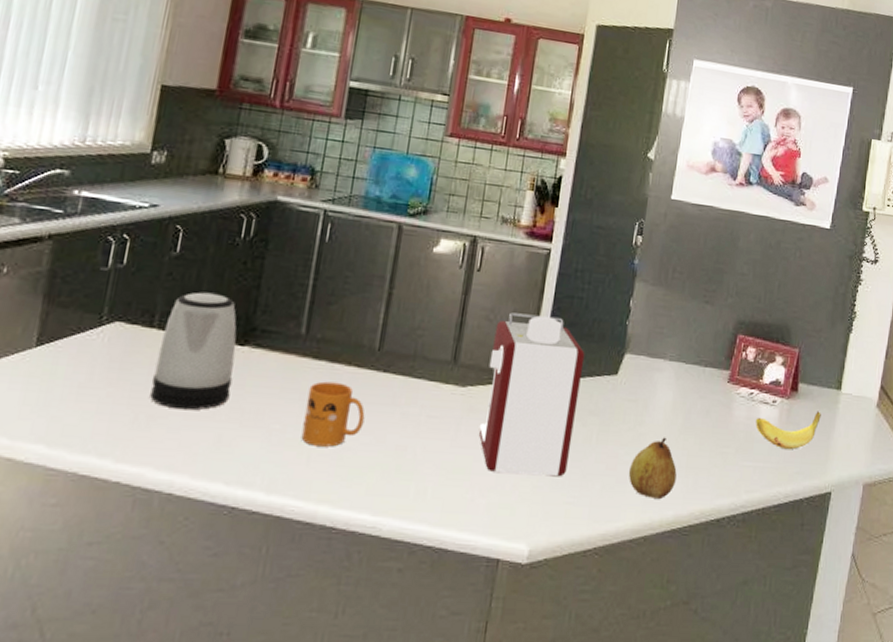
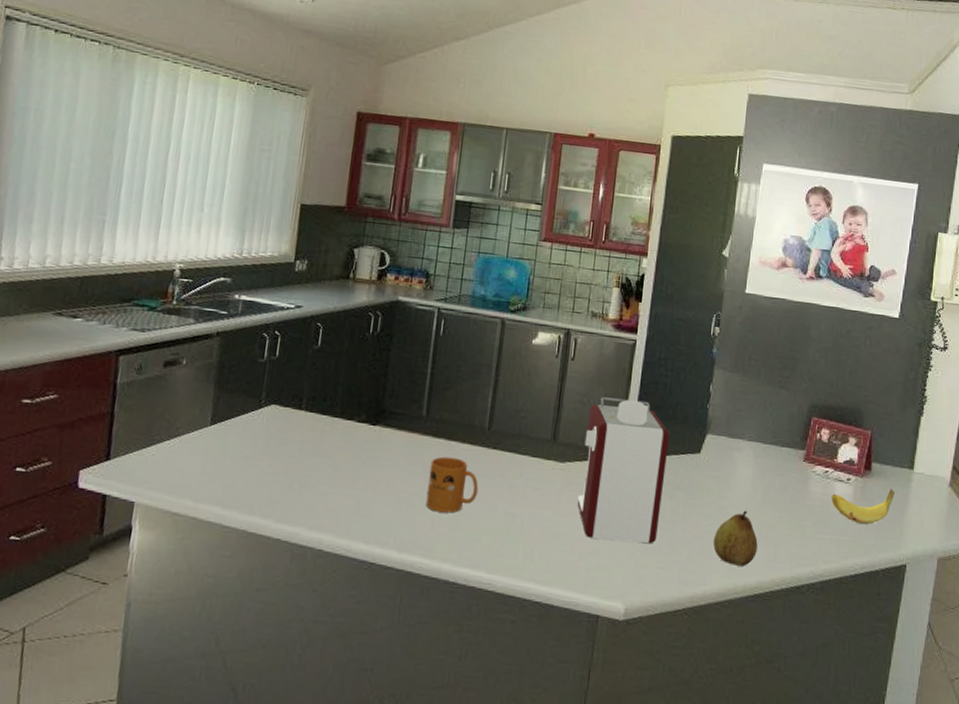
kettle: present [150,291,237,410] -> none [301,379,370,480]

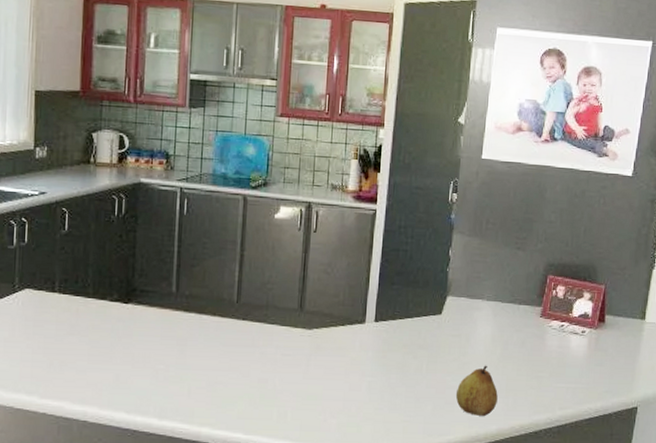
mug: present [425,456,479,513] -> none [181,329,231,382]
coffee maker: present [577,397,670,543] -> none [326,266,412,399]
banana: present [831,489,895,524] -> none [567,339,627,373]

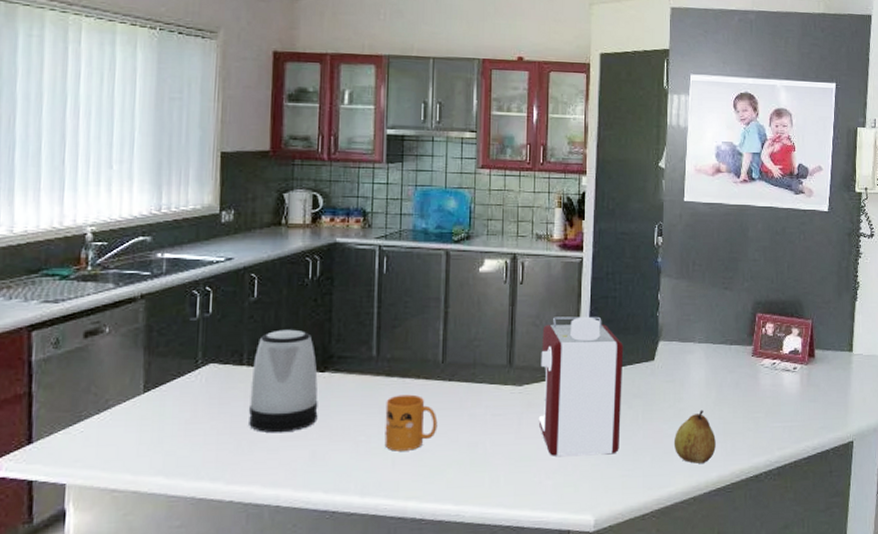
kettle: none [60,261,122,356] -> present [249,329,318,433]
mug: none [181,329,231,382] -> present [384,394,438,451]
coffee maker: none [326,266,412,399] -> present [538,316,624,456]

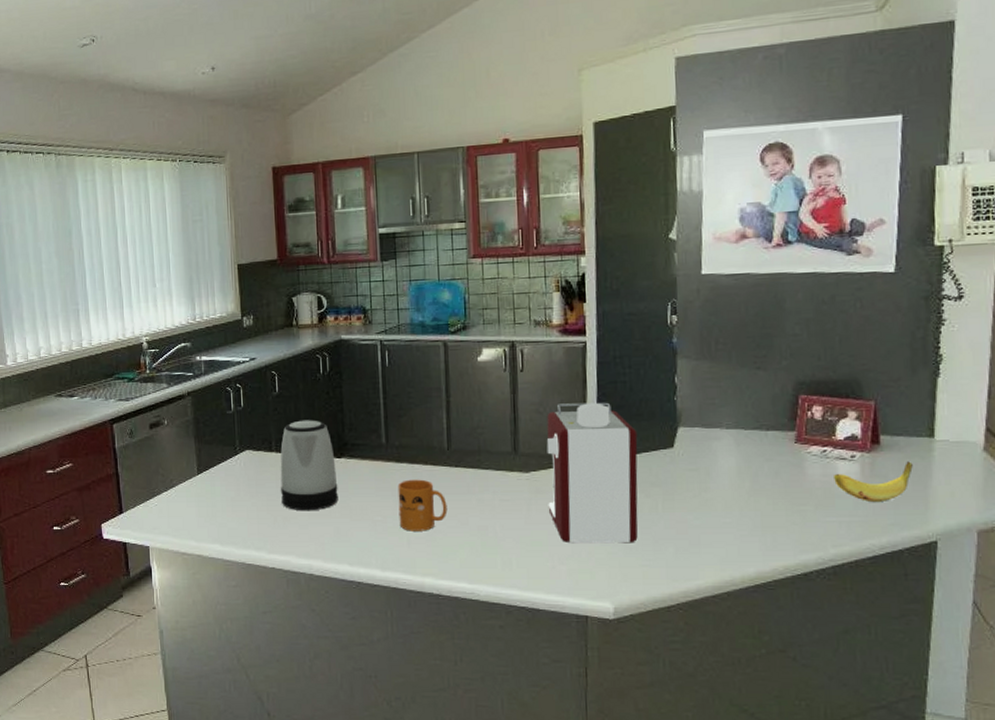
fruit: present [673,410,716,464] -> none [700,500,753,557]
banana: none [781,372,837,409] -> present [834,461,913,503]

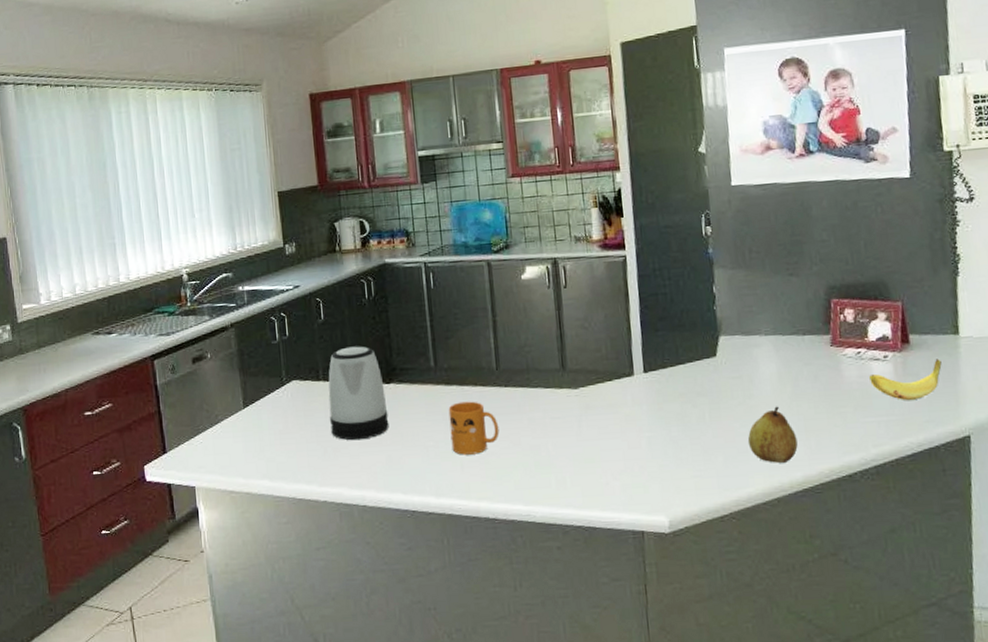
coffee maker: present [546,402,638,542] -> none [592,314,688,458]
fruit: none [700,500,753,557] -> present [747,406,798,463]

